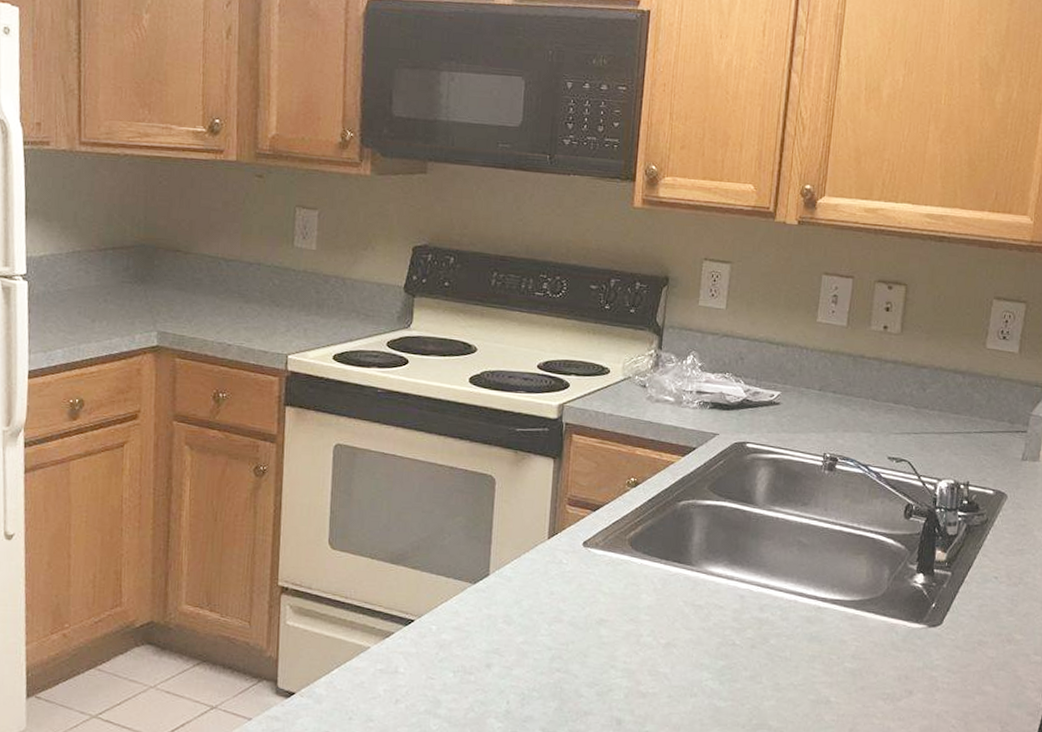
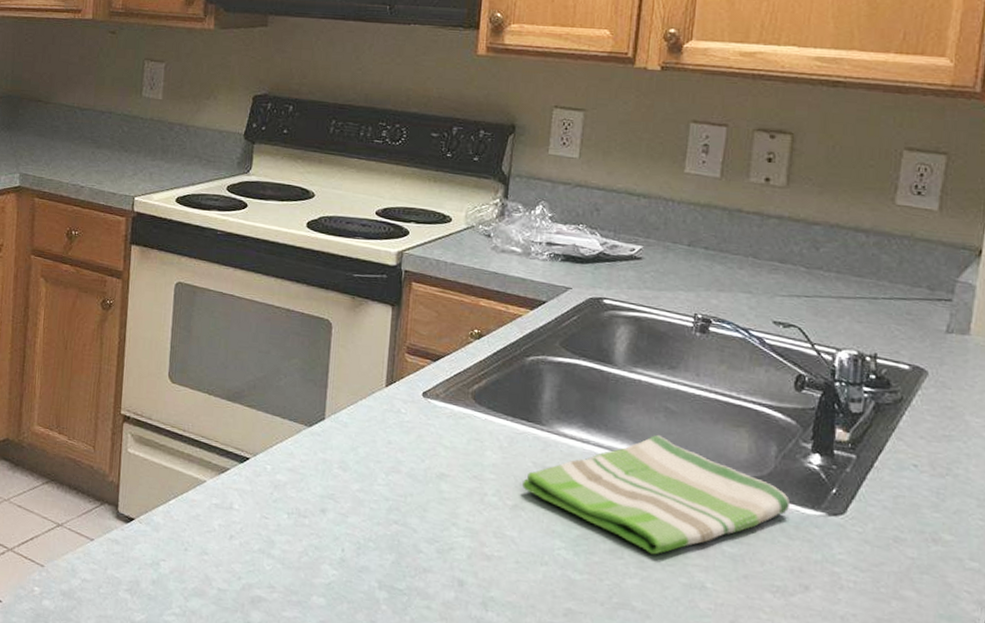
dish towel: none [674,566,899,677] -> present [522,434,790,555]

